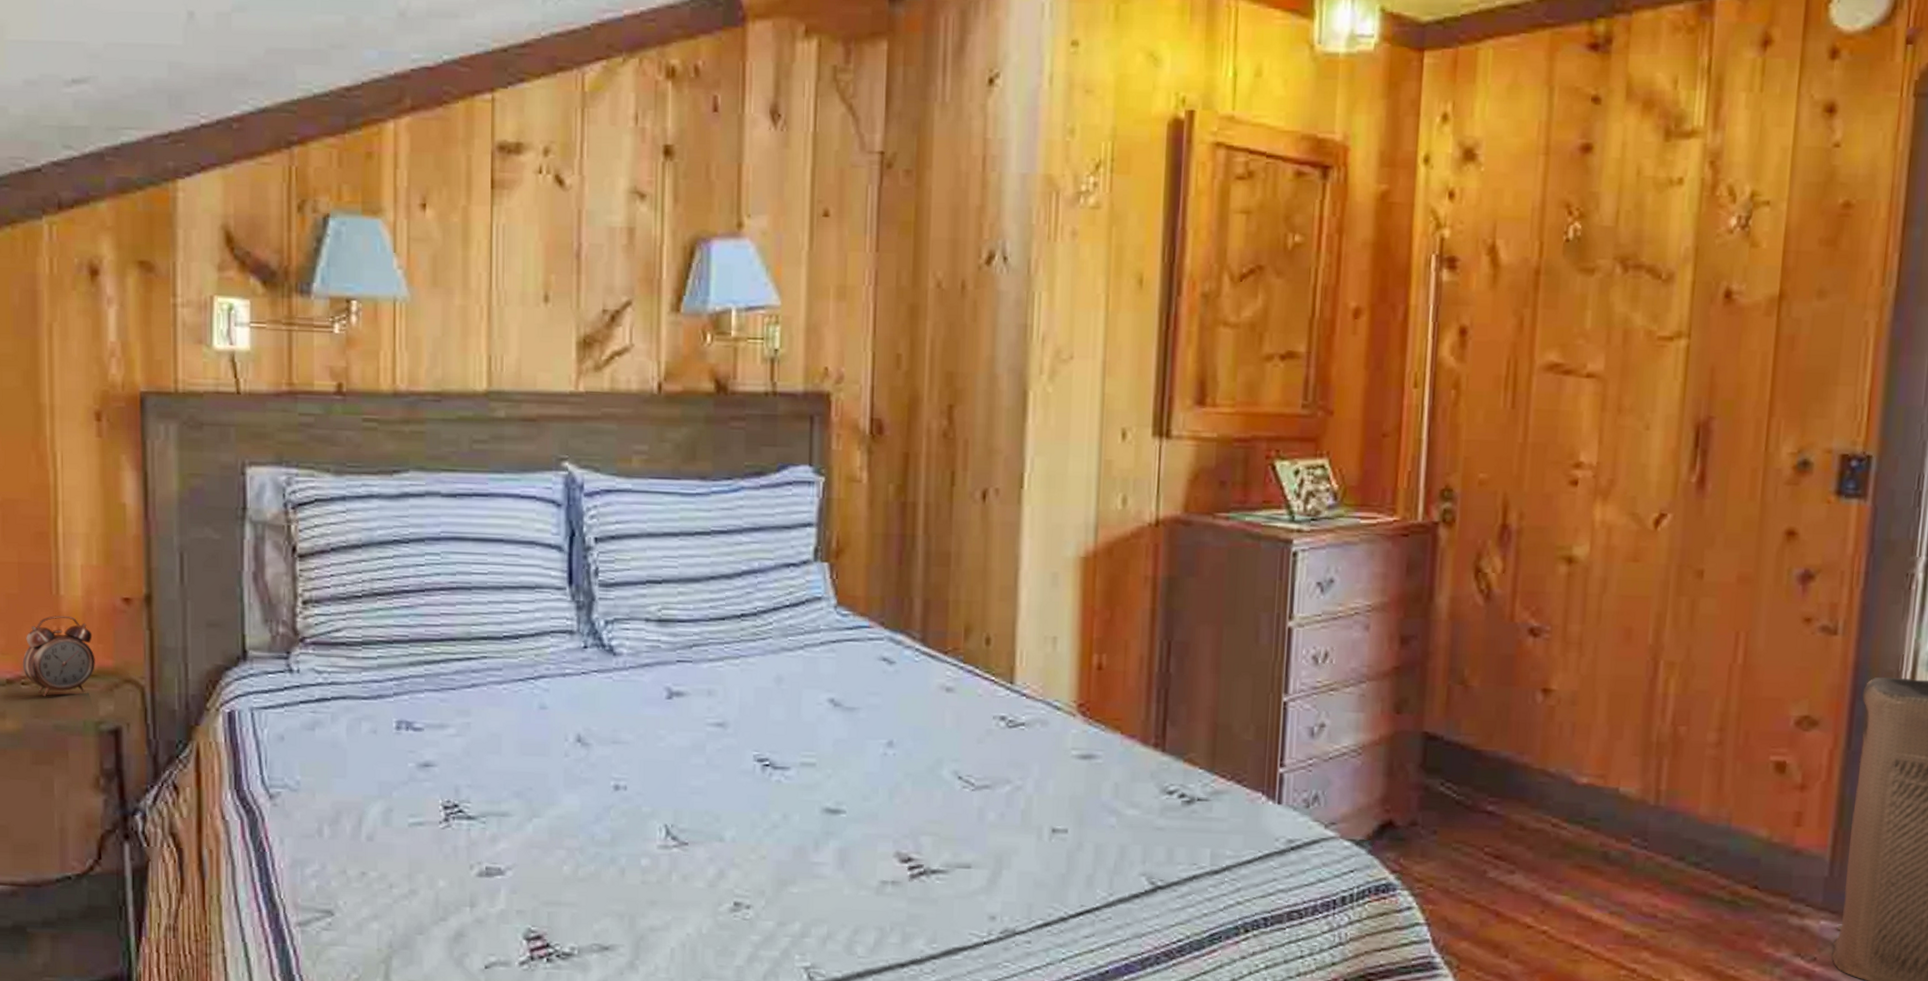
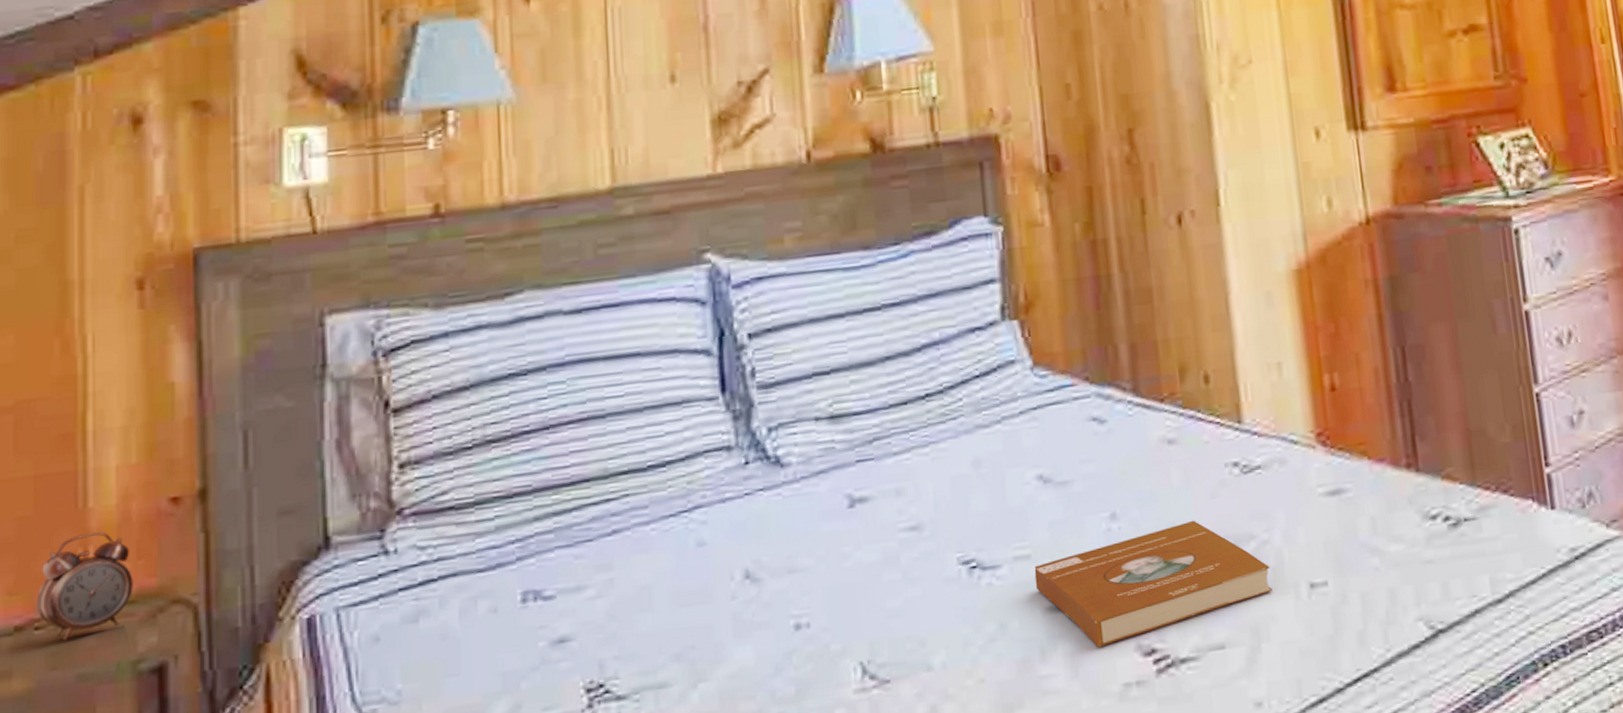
book: none [817,758,1020,849] -> present [1034,520,1273,648]

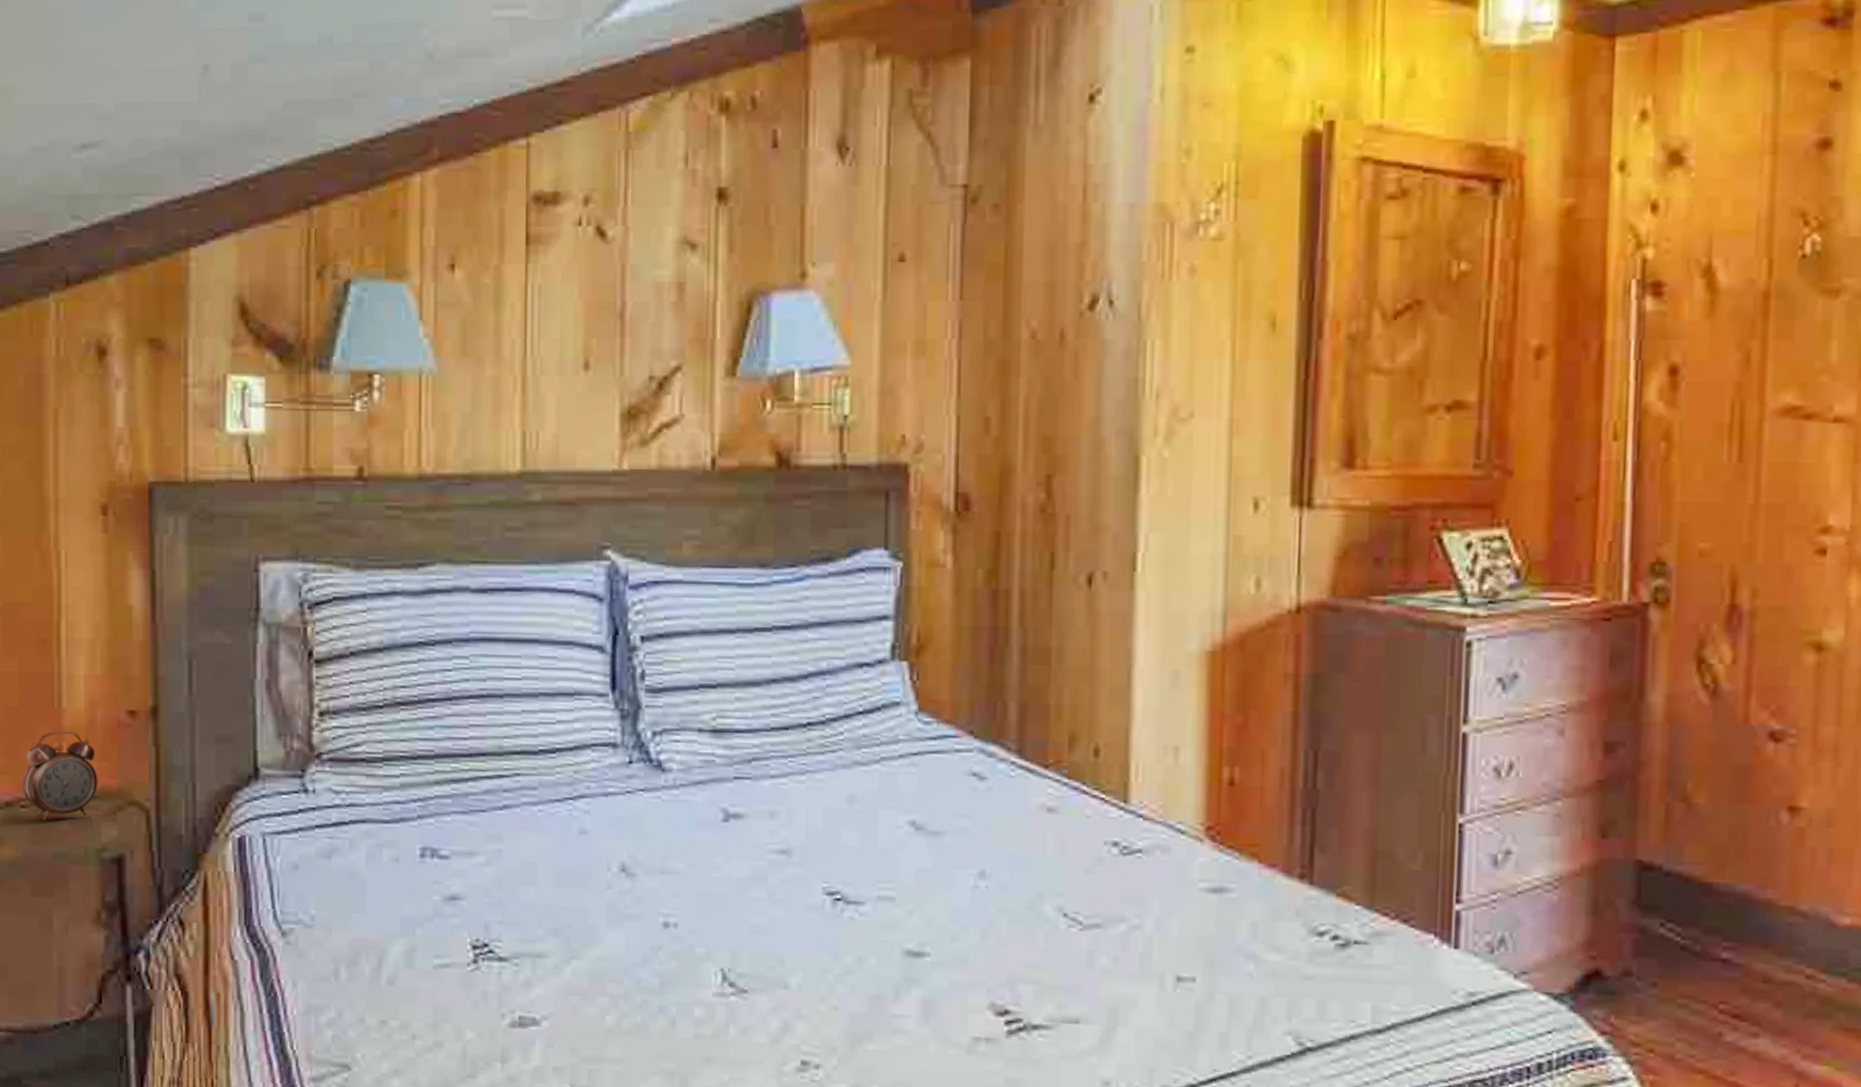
book: present [1034,520,1273,648] -> none [896,892,1137,999]

